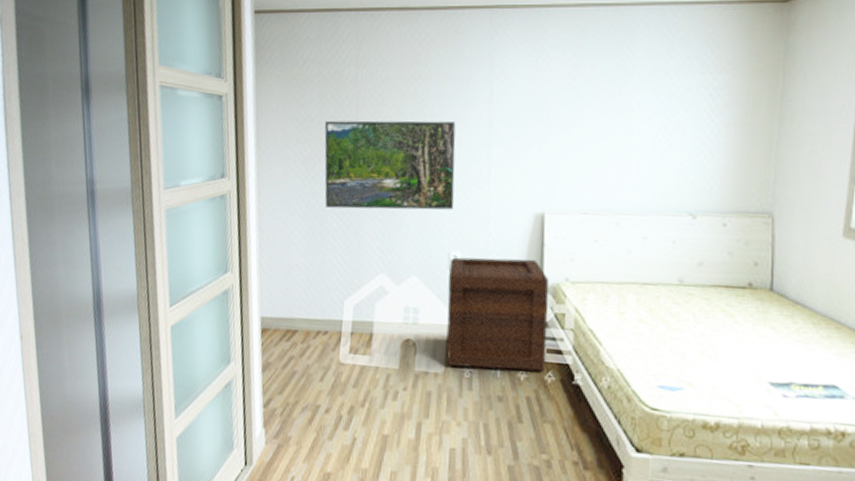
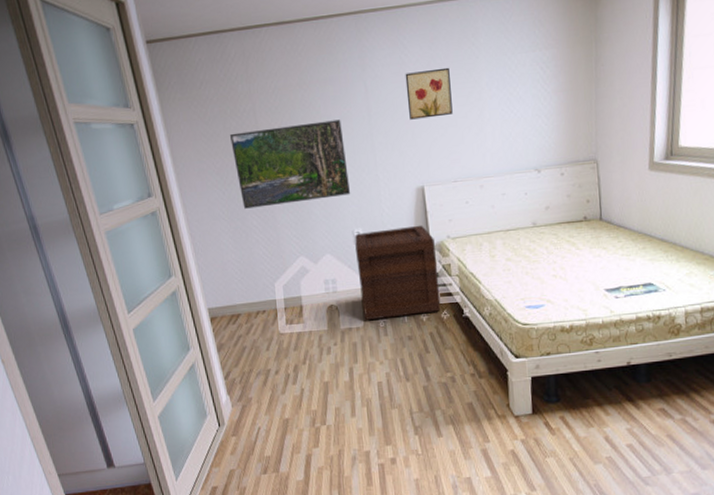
wall art: none [538,79,595,135] -> present [405,67,453,120]

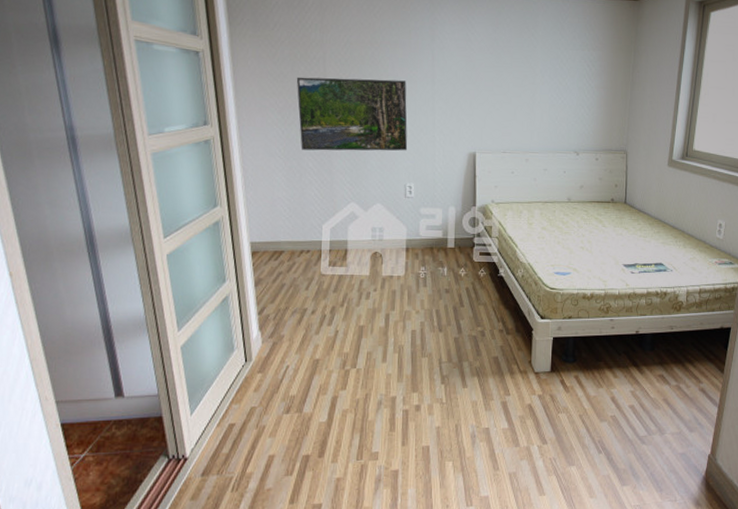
wooden crate: present [355,225,441,321] -> none [405,187,480,271]
wall art: present [405,67,453,120] -> none [469,49,510,93]

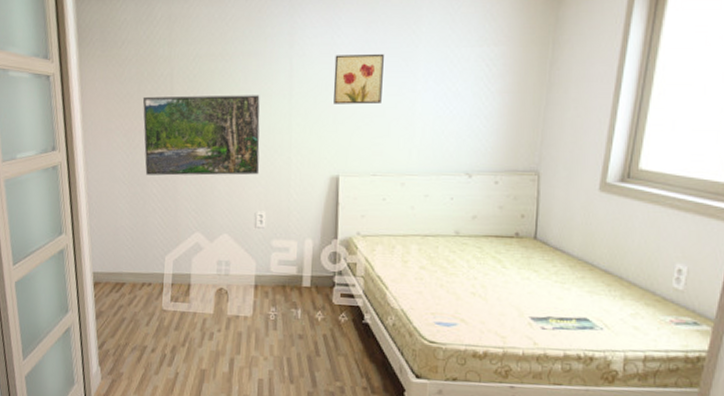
wall art: none [469,49,510,93] -> present [333,53,384,105]

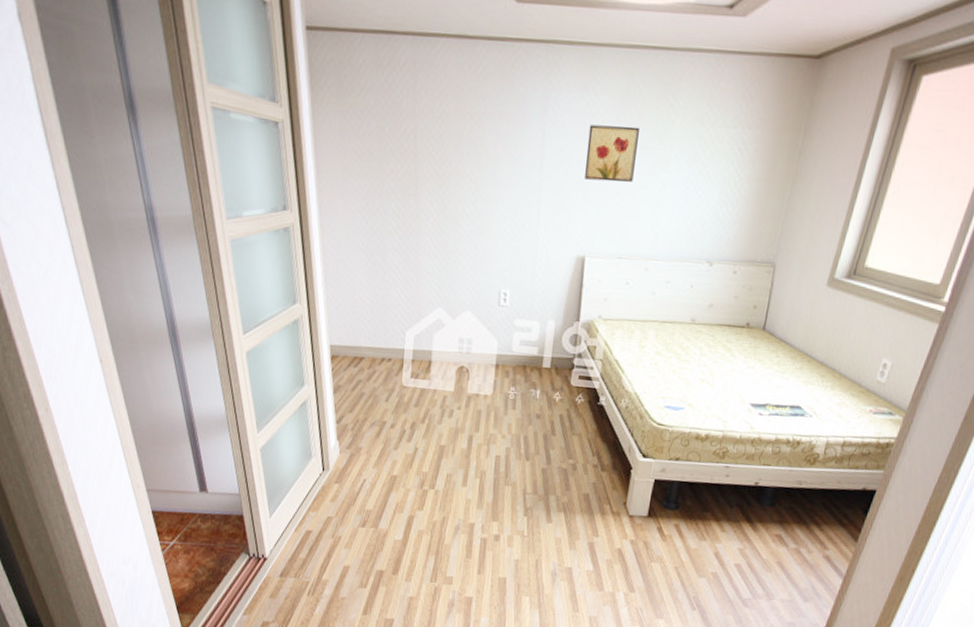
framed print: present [142,95,260,176] -> none [383,155,510,251]

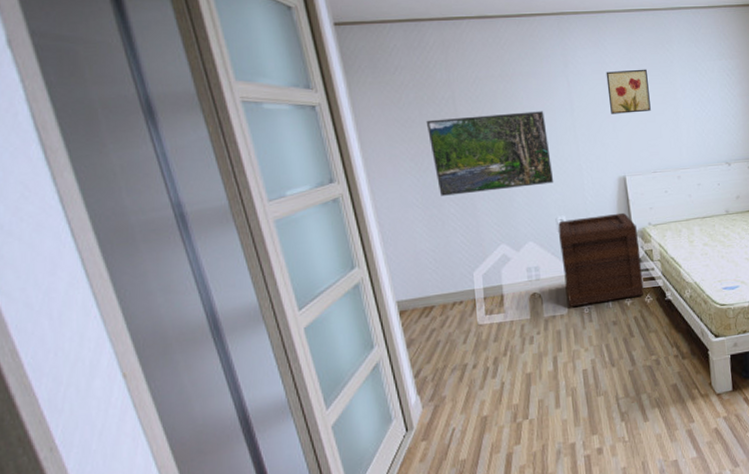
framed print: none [383,155,510,251] -> present [426,111,554,196]
wooden crate: none [494,294,585,394] -> present [558,212,645,308]

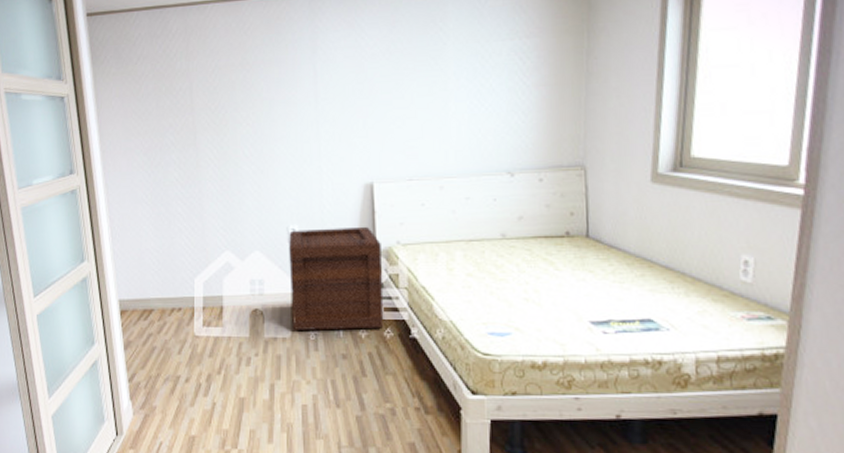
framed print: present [426,111,554,196] -> none [162,104,289,194]
wall art: present [606,69,651,114] -> none [360,53,412,108]

